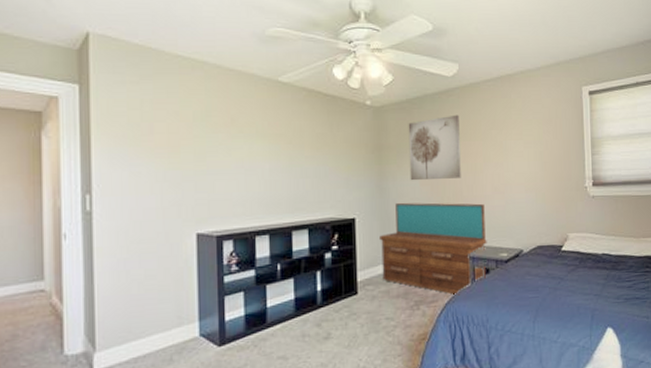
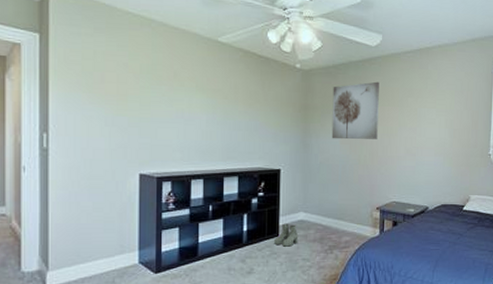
boots: none [353,278,380,306] -> present [274,223,299,247]
dresser: present [380,202,487,296] -> none [301,157,397,244]

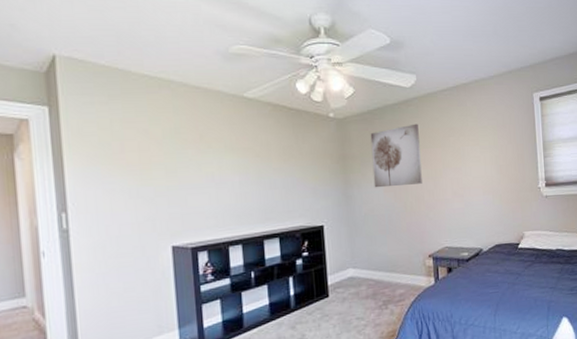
boots: present [274,223,299,247] -> none [324,282,350,307]

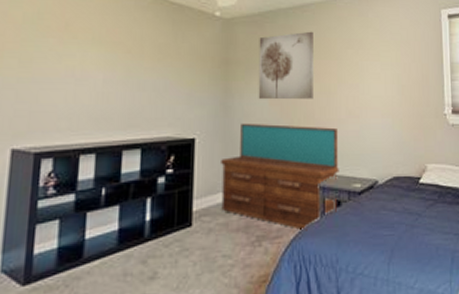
dresser: none [347,207,449,294] -> present [221,123,339,231]

